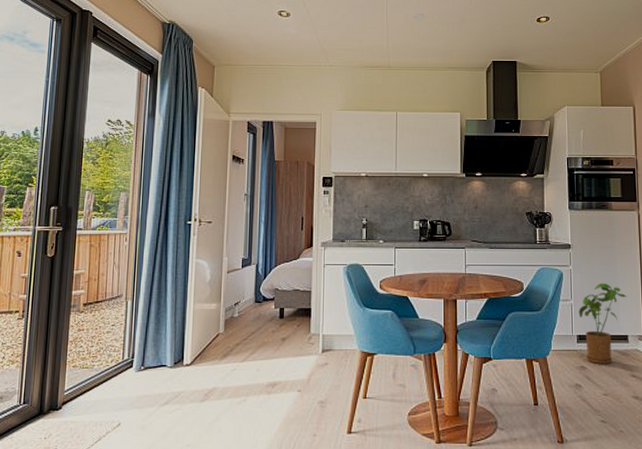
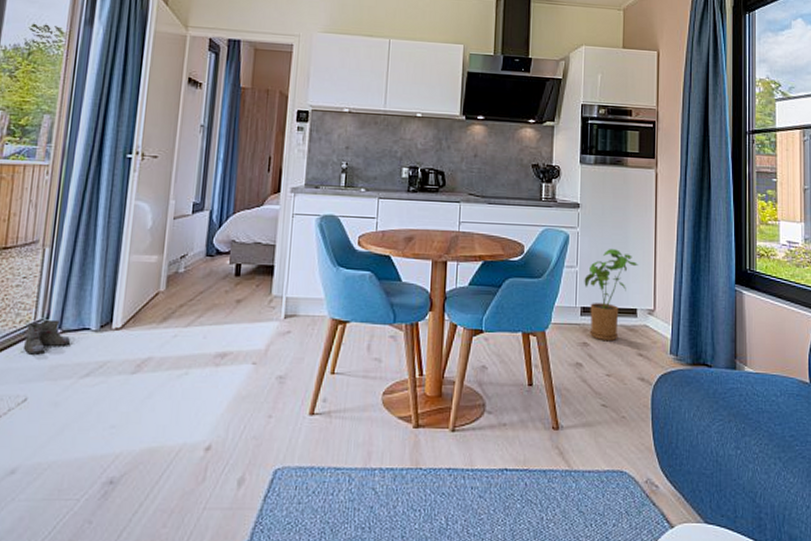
boots: none [115,359,152,388] -> present [23,319,71,355]

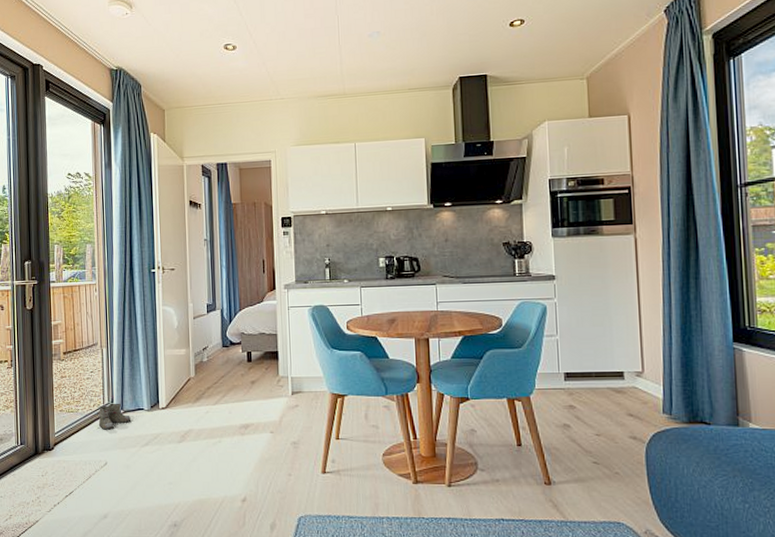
house plant: present [584,249,639,342] -> none [565,316,622,404]

